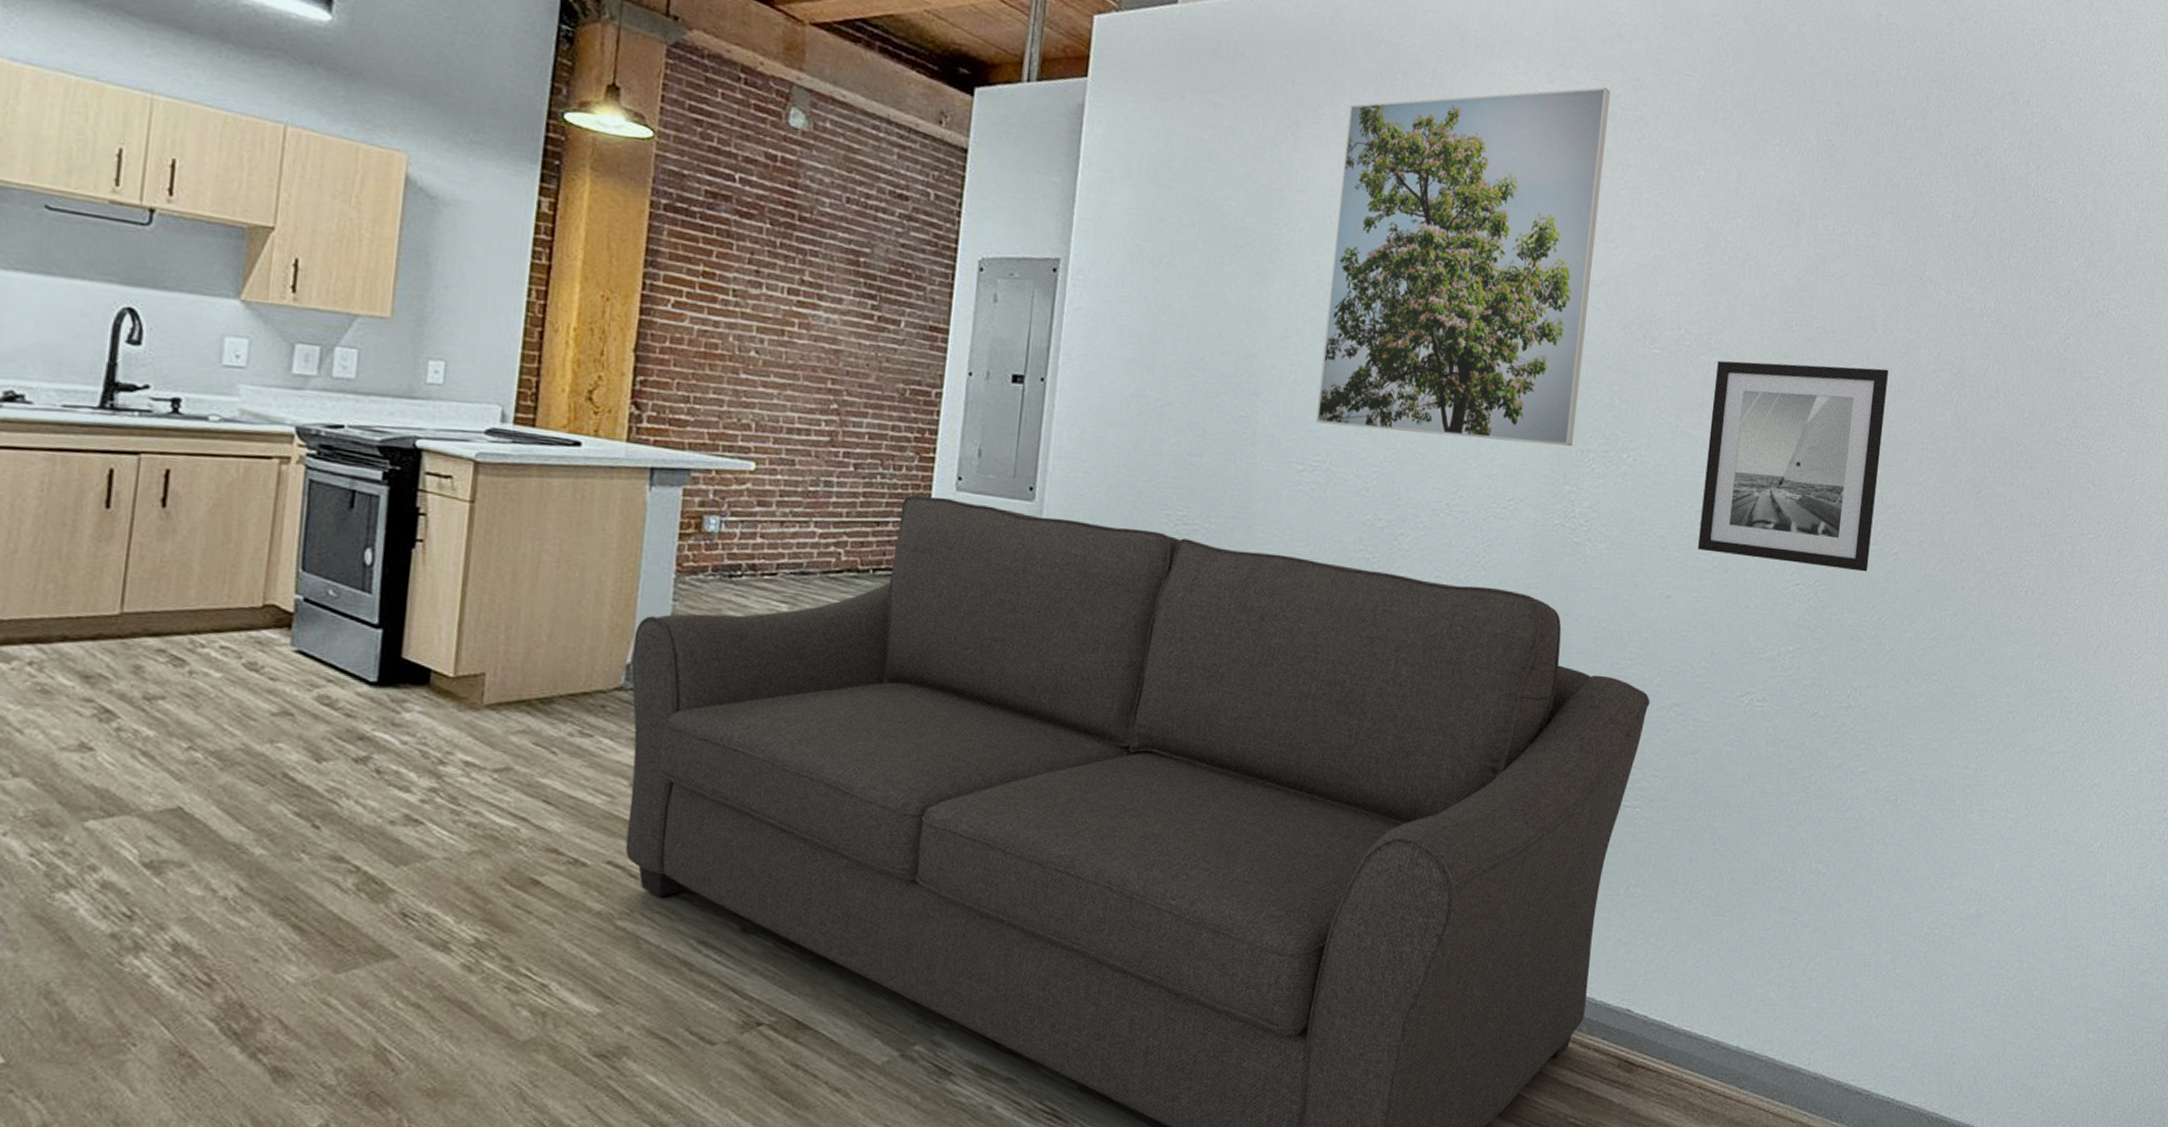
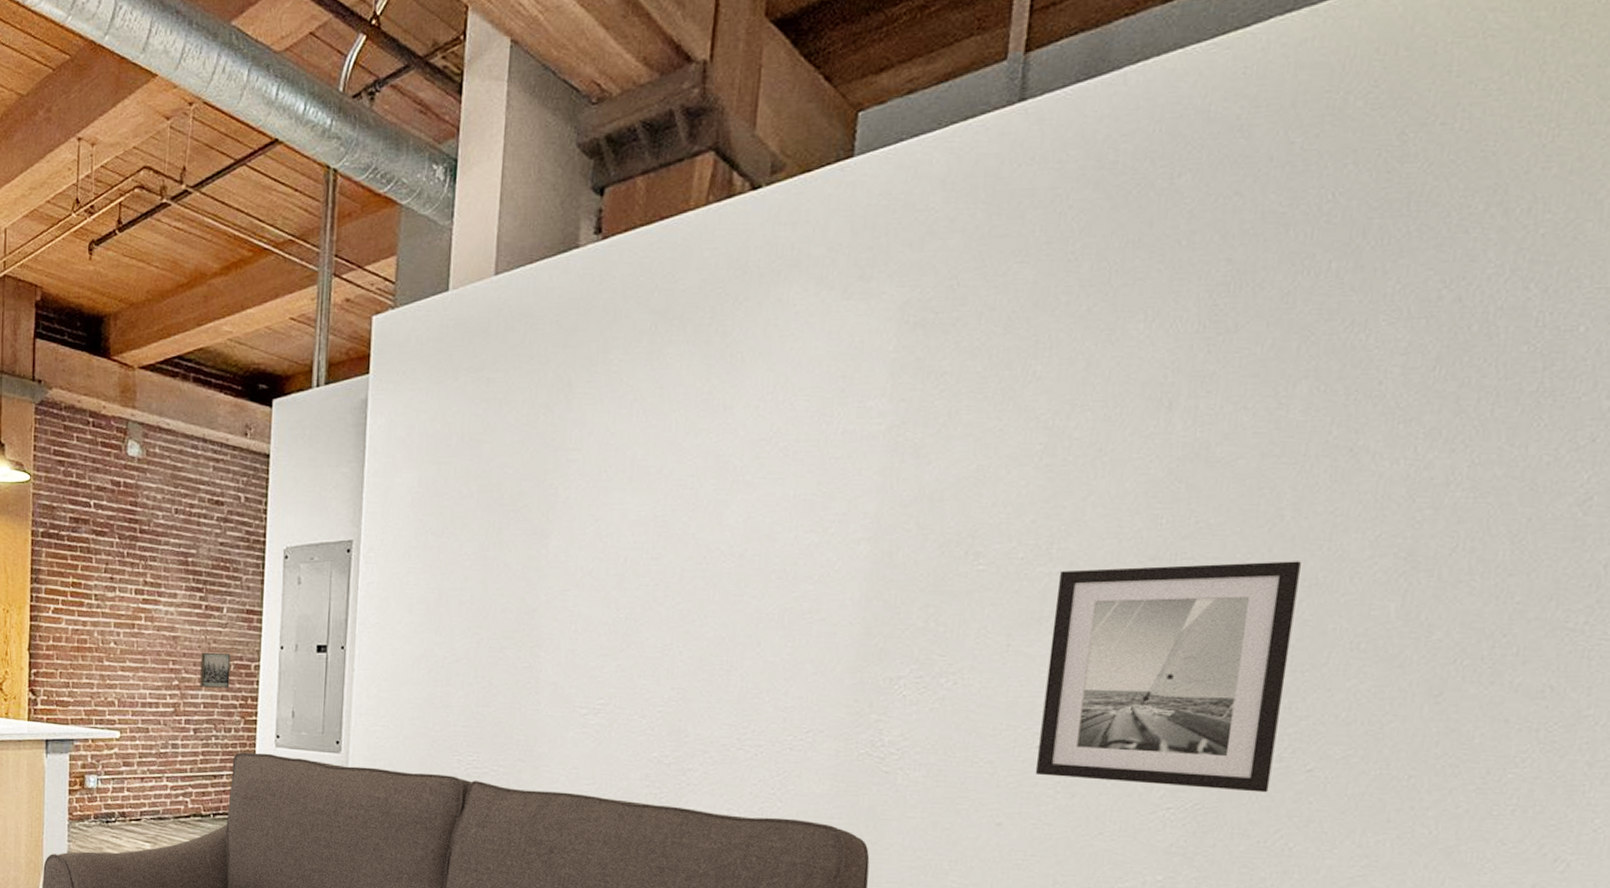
wall art: none [865,371,907,417] -> present [200,652,231,688]
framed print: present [1316,87,1610,446] -> none [598,293,920,675]

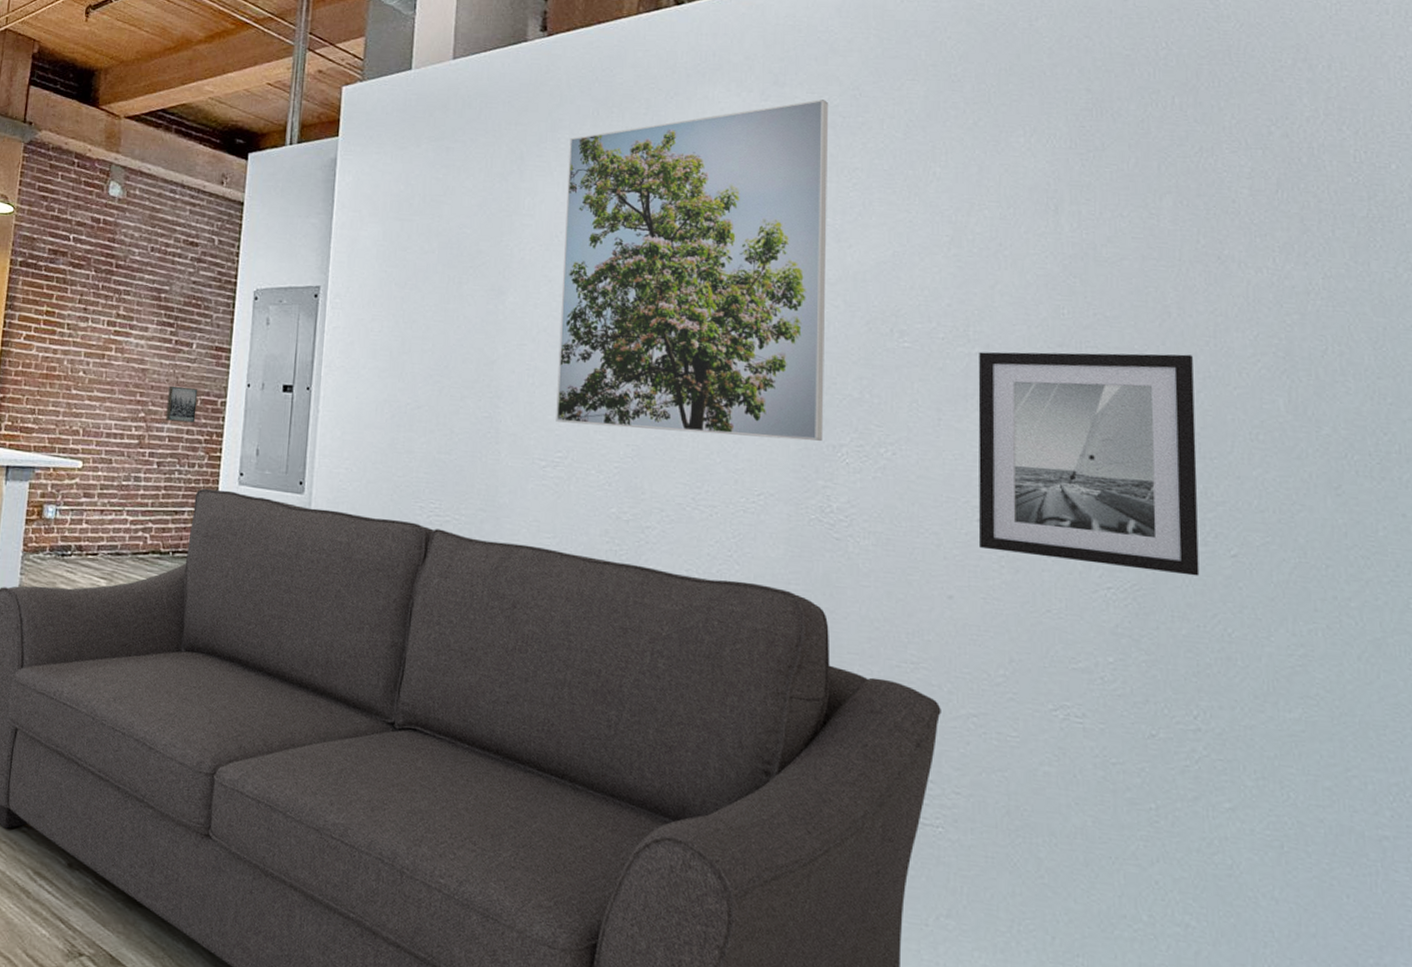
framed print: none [598,293,920,675] -> present [556,99,828,441]

